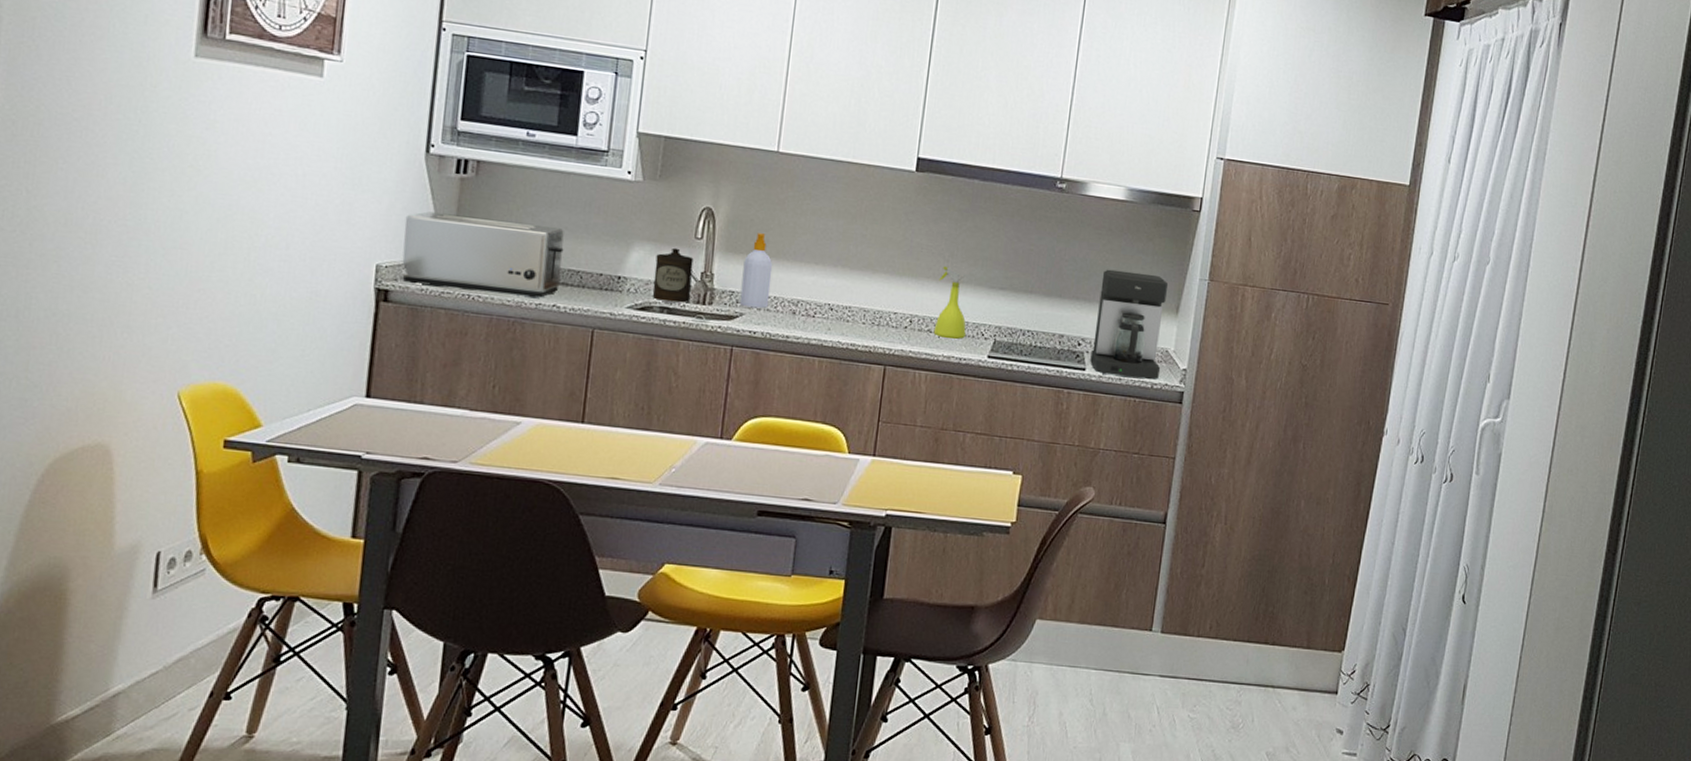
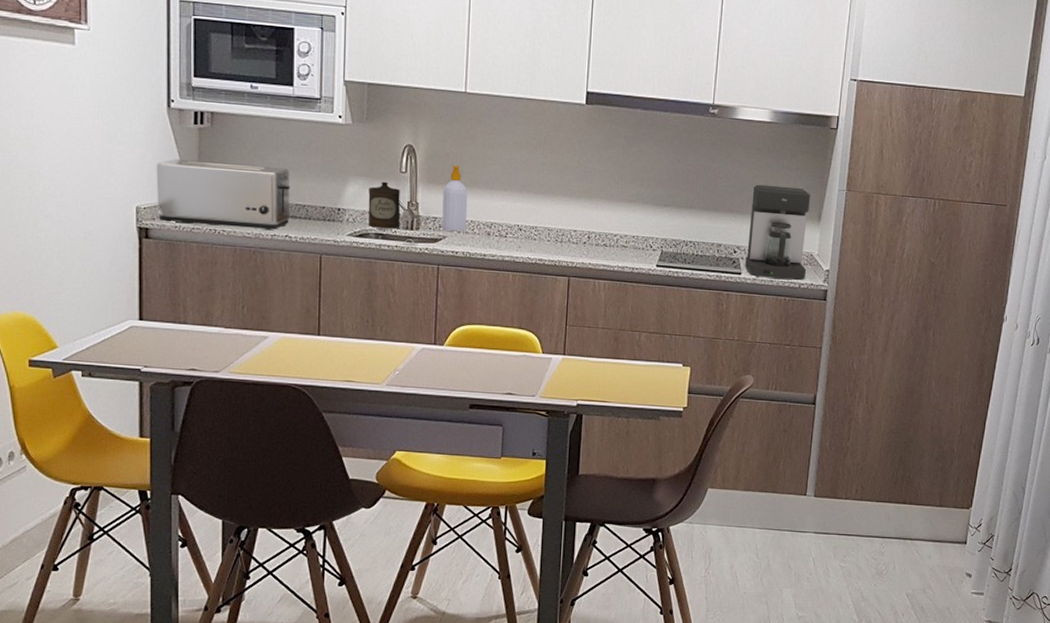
spray bottle: present [933,266,968,340] -> none [609,188,637,252]

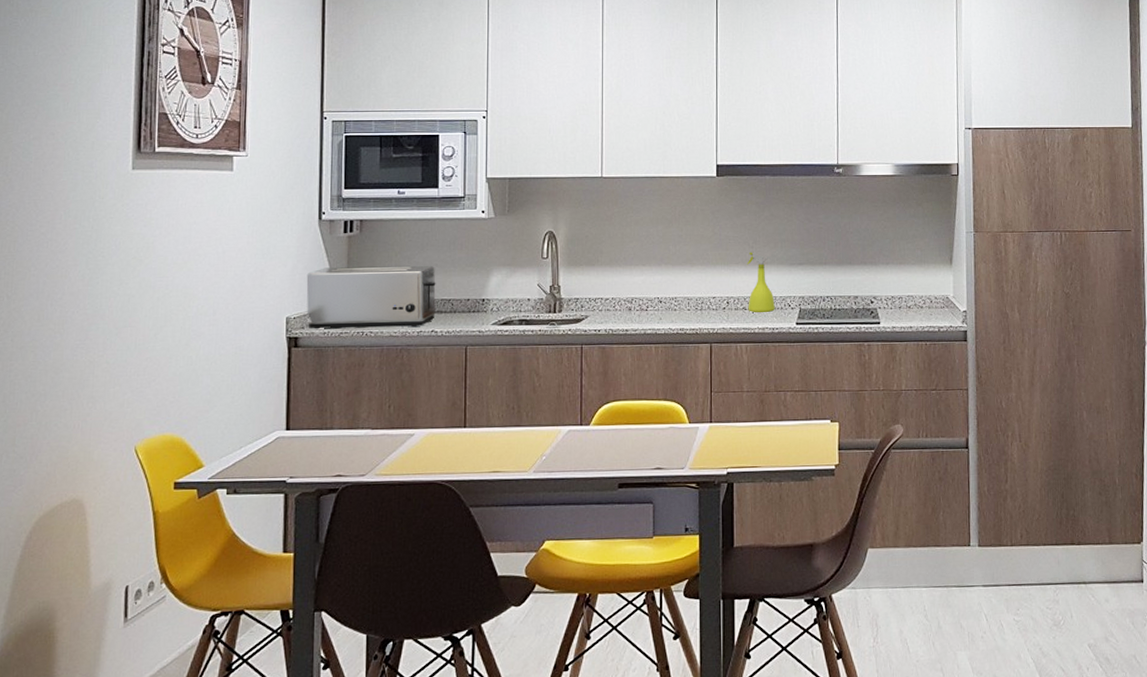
canister: present [368,181,401,230] -> none [511,268,543,315]
soap bottle: present [442,165,468,232] -> none [584,246,608,310]
spray bottle: none [609,188,637,252] -> present [747,252,775,314]
coffee maker: present [745,184,811,281] -> none [883,234,944,325]

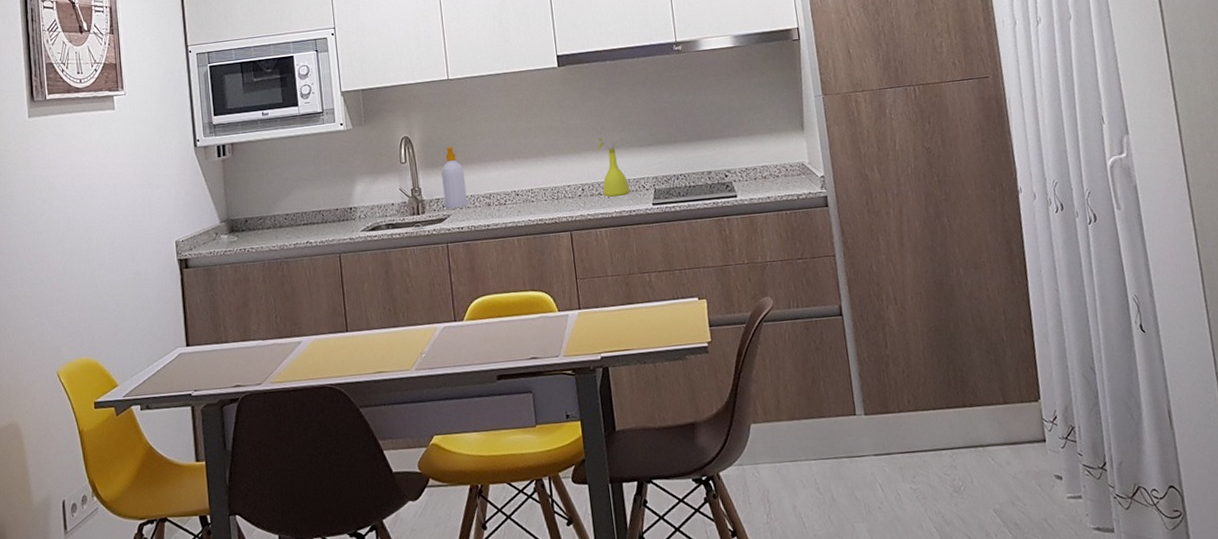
toaster: present [306,265,436,329] -> none [189,180,309,250]
soap bottle: none [584,246,608,310] -> present [441,147,468,209]

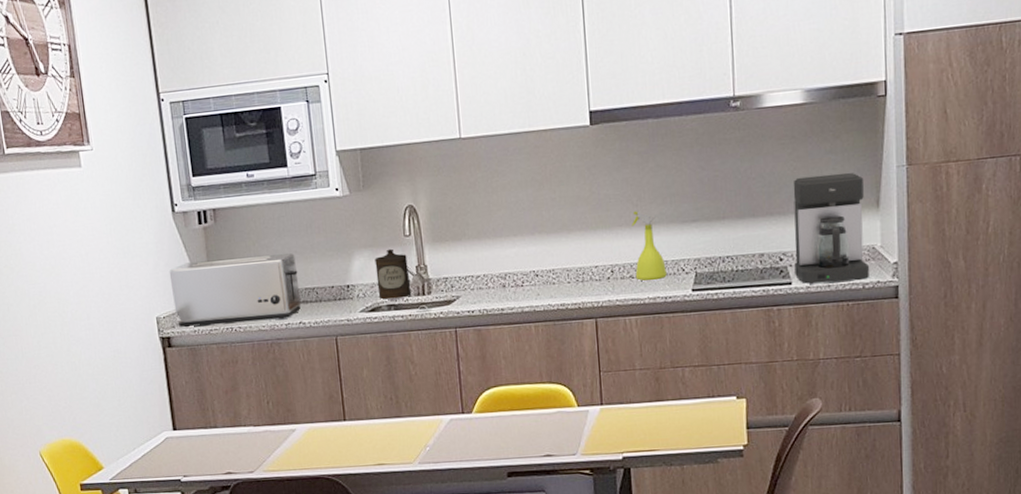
toaster: none [189,180,309,250] -> present [169,253,301,328]
canister: none [374,174,408,220] -> present [375,248,412,300]
soap bottle: present [441,147,468,209] -> none [450,218,480,290]
coffee maker: none [730,102,802,197] -> present [793,172,869,285]

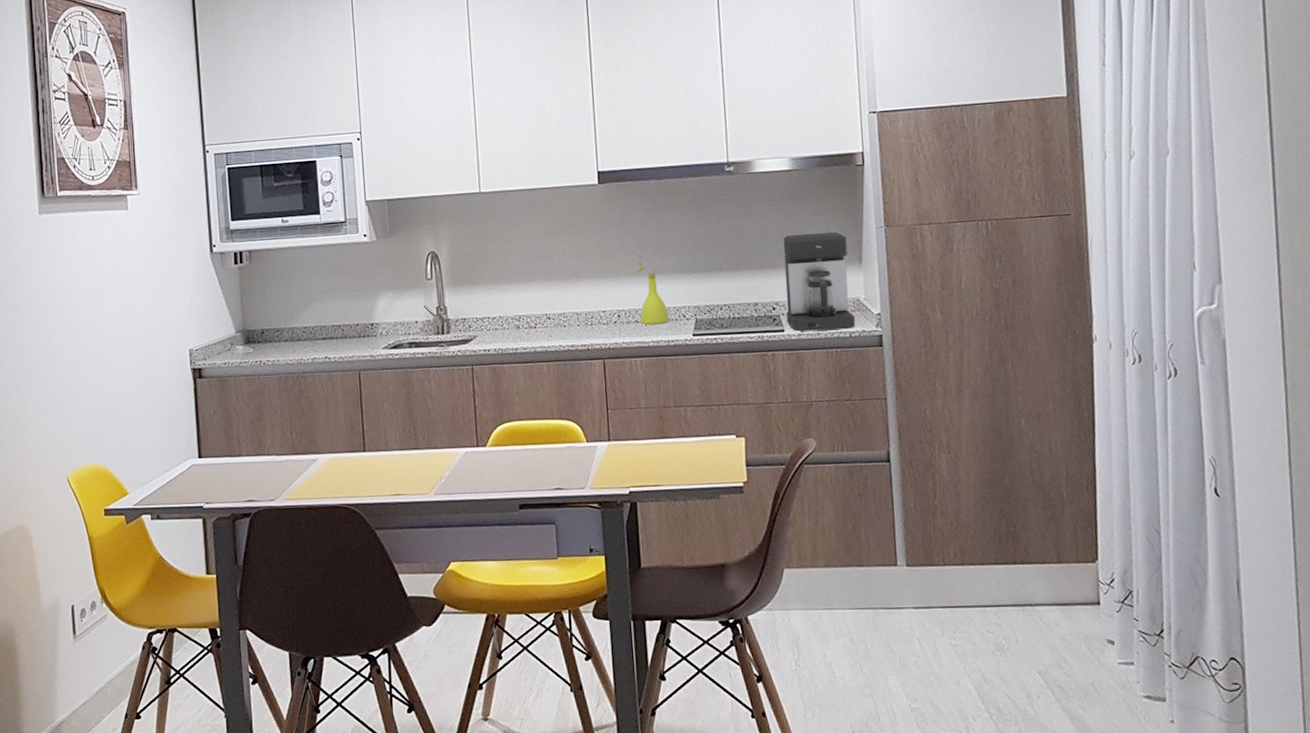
toaster: present [169,253,301,328] -> none [204,292,327,360]
canister: present [375,248,412,300] -> none [398,290,432,338]

